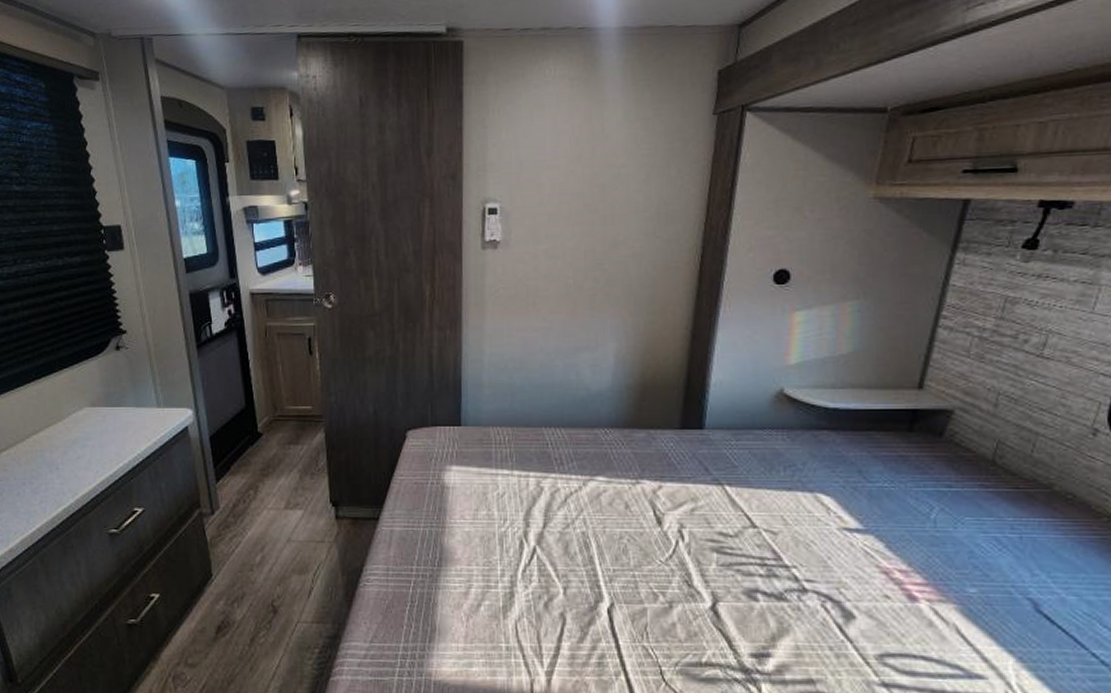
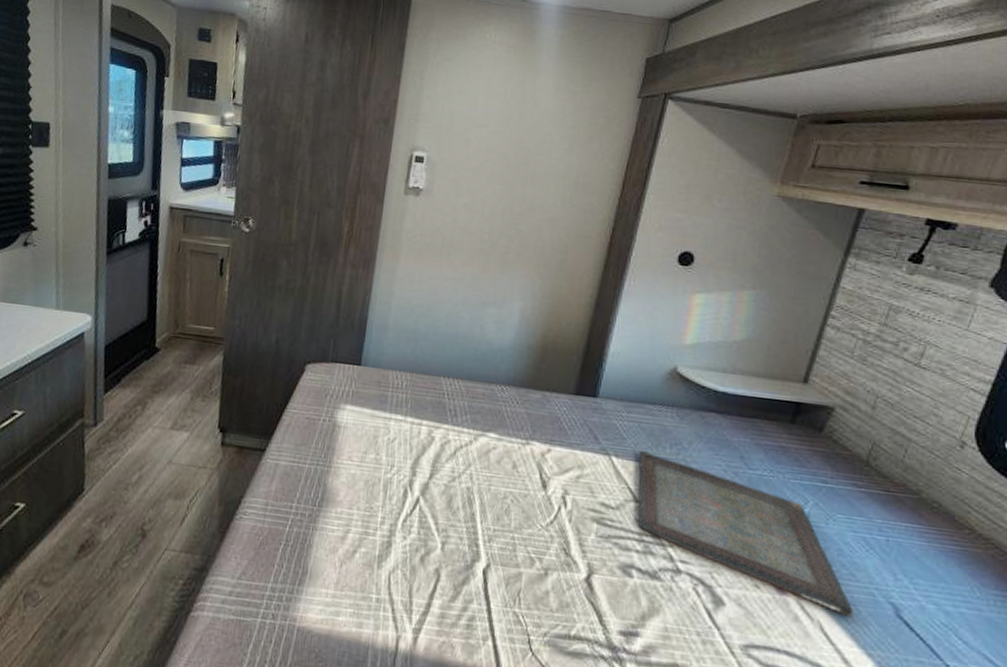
serving tray: none [753,476,990,617] -> present [638,449,854,618]

